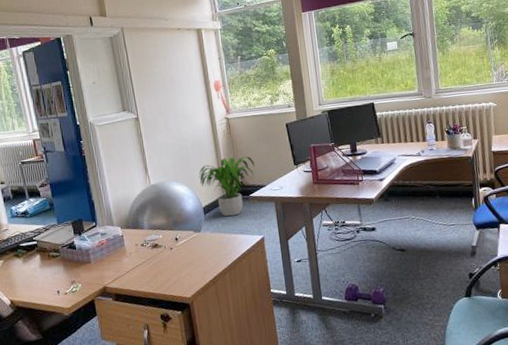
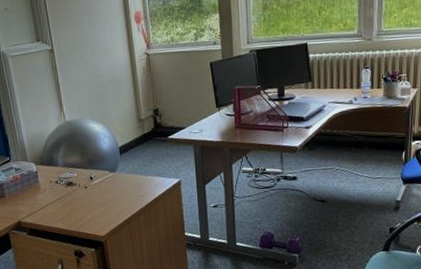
potted plant: present [198,157,255,217] -> none [115,96,175,158]

